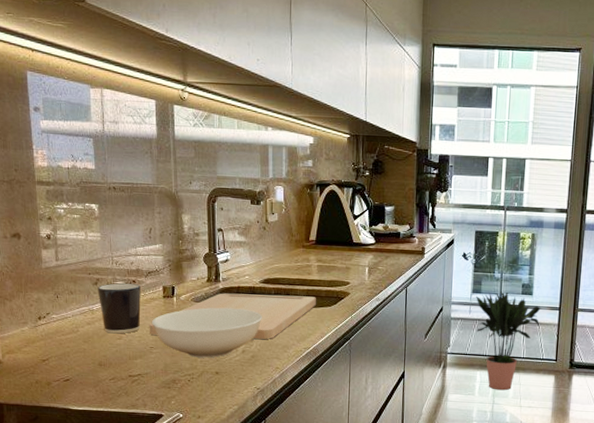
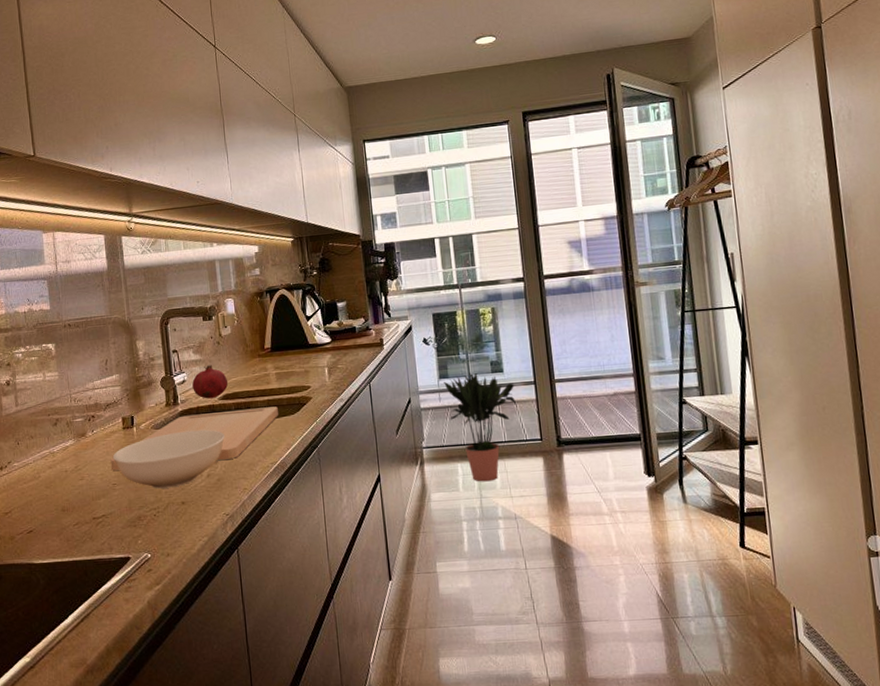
mug: present [97,283,141,334] -> none [57,418,102,475]
fruit: none [235,248,271,281] -> present [192,365,229,399]

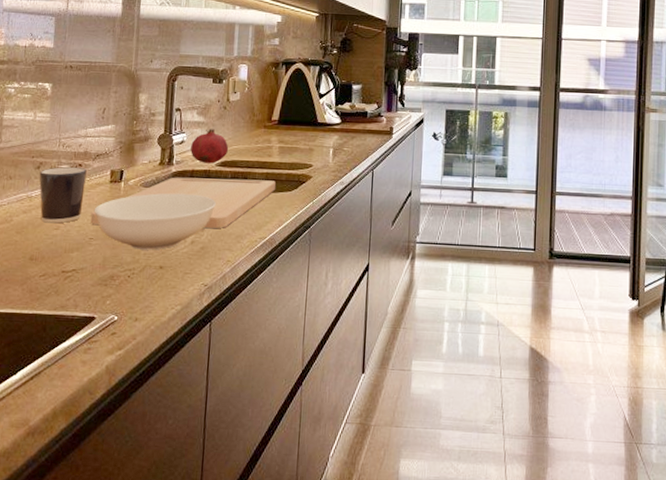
mug: none [57,418,102,475] -> present [39,166,87,224]
potted plant: present [444,372,517,482] -> none [447,173,517,285]

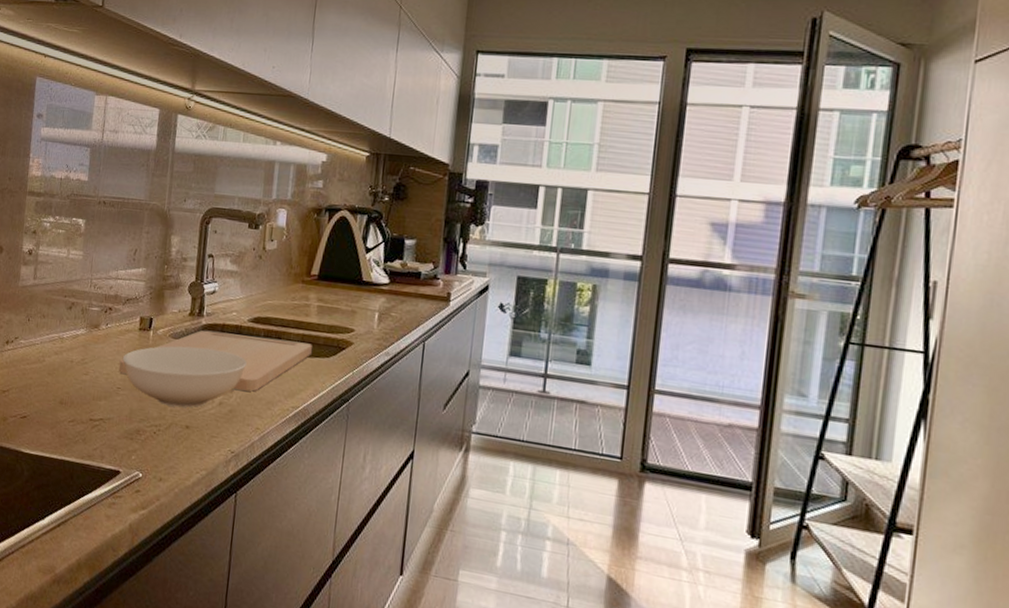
mug: present [39,166,87,224] -> none [70,309,116,369]
fruit: present [190,129,229,164] -> none [222,279,263,319]

